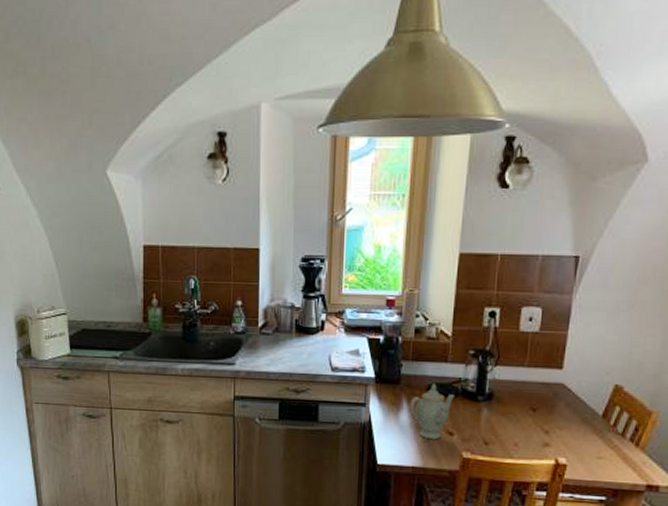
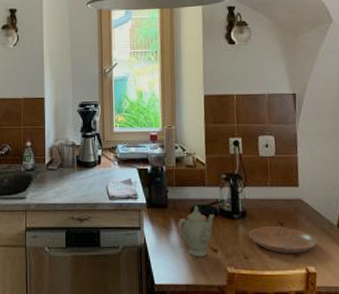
bowl: none [492,411,575,443] -> present [248,227,317,253]

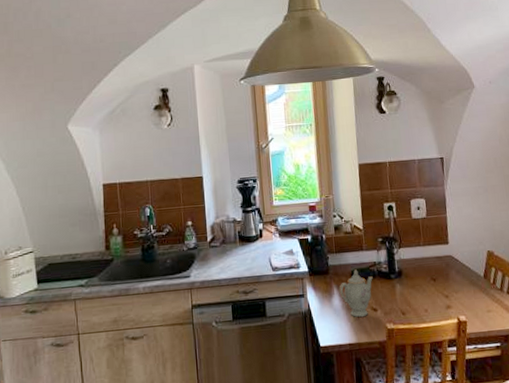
bowl: present [248,227,317,253] -> none [404,282,467,306]

